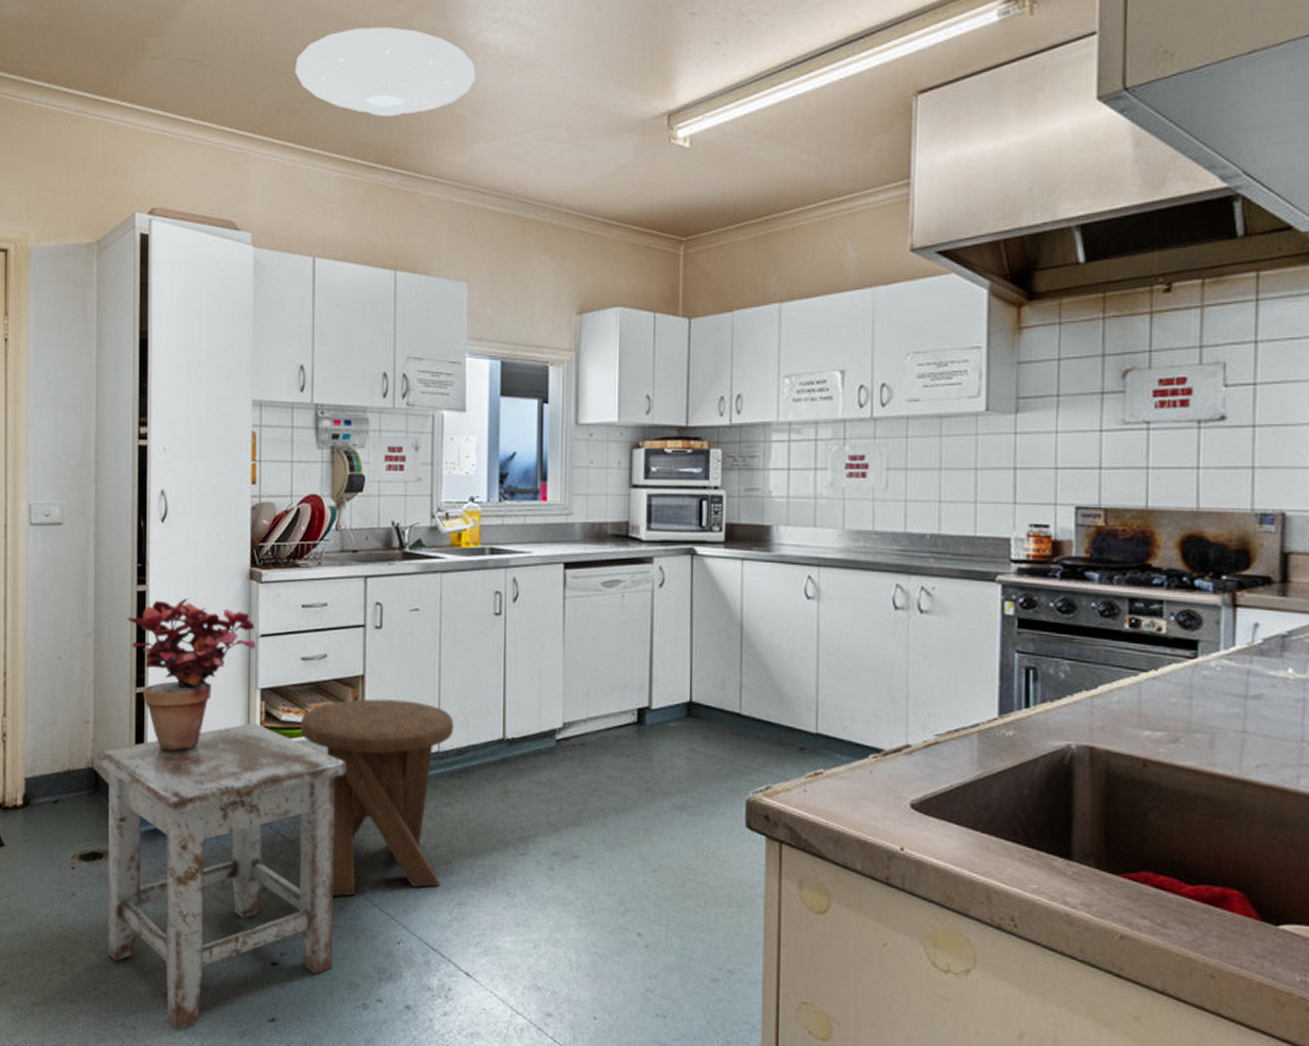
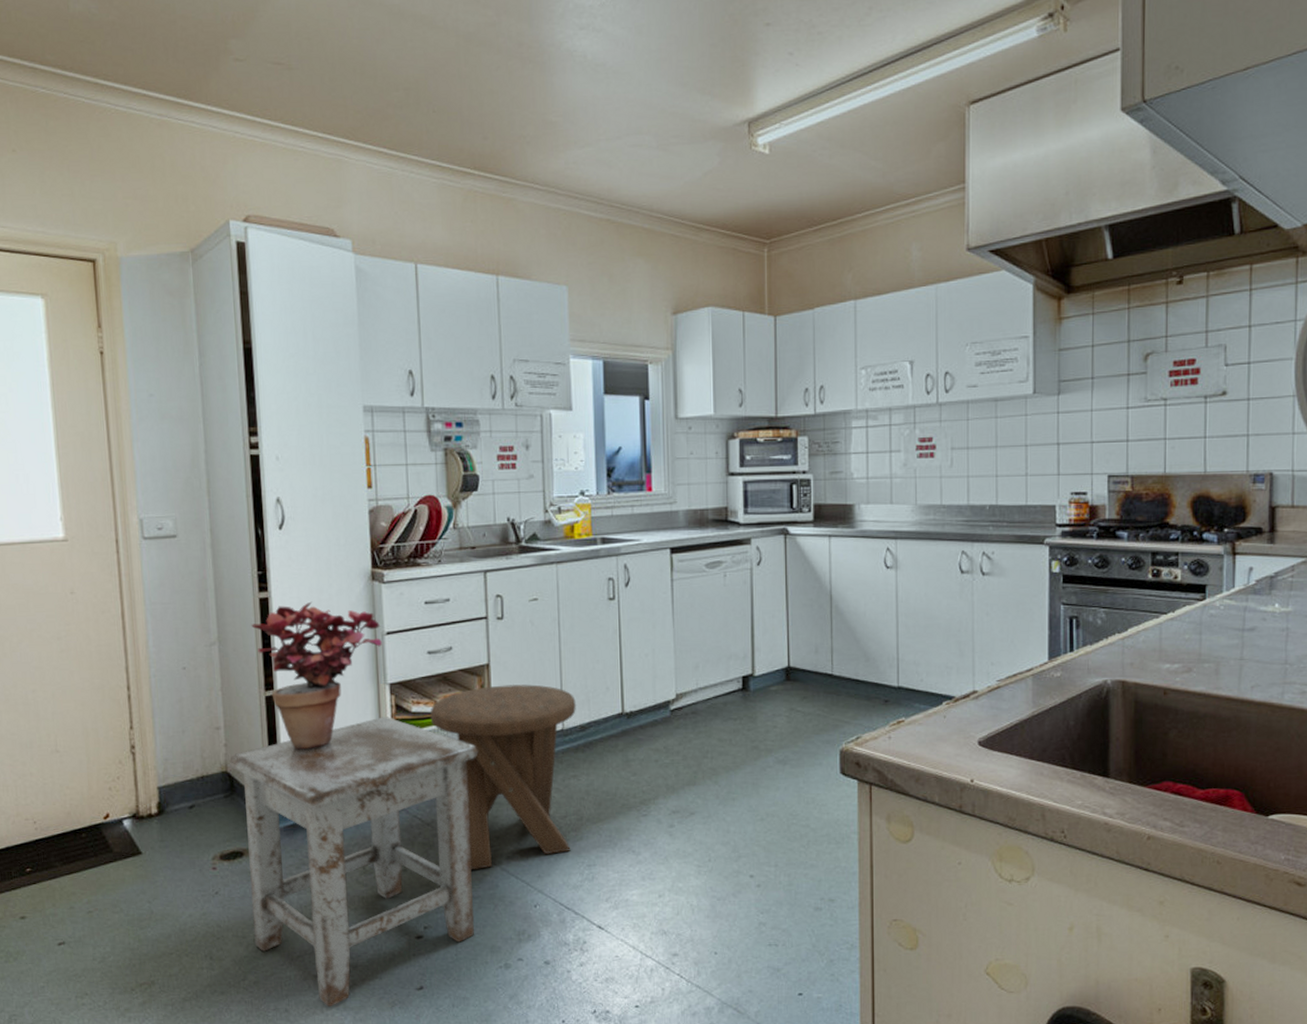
ceiling light: present [295,26,476,117] -> none [385,31,566,123]

